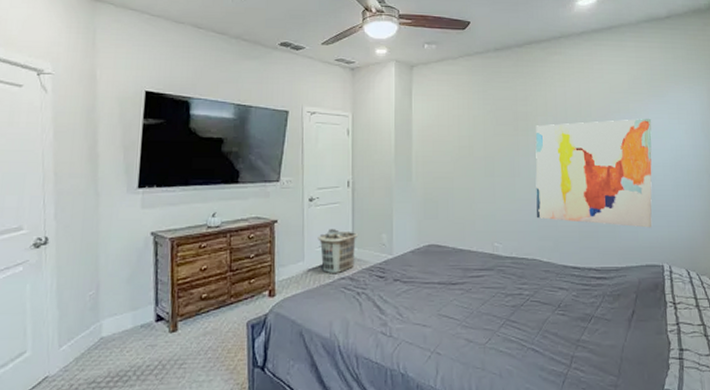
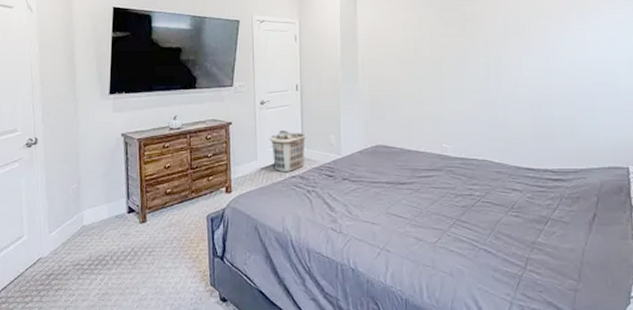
wall art: present [535,118,653,228] -> none [484,13,616,129]

